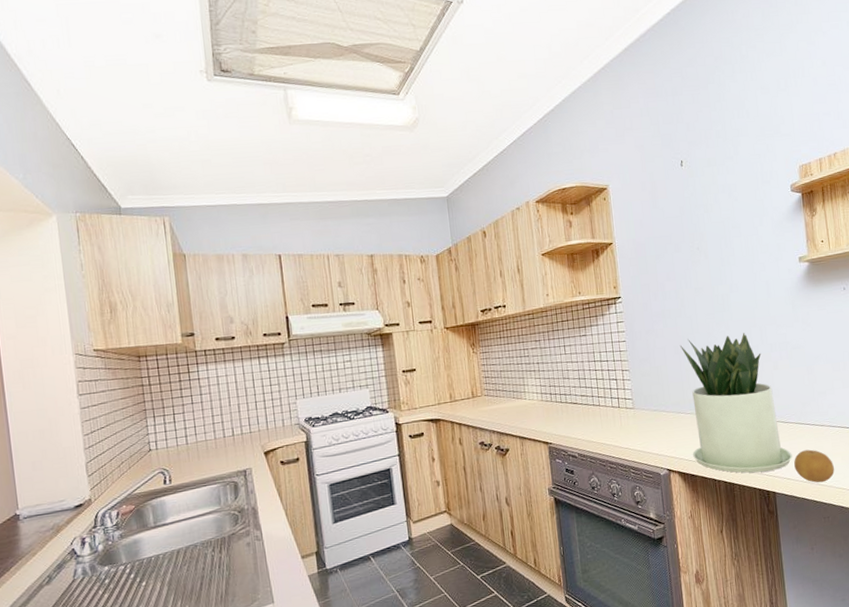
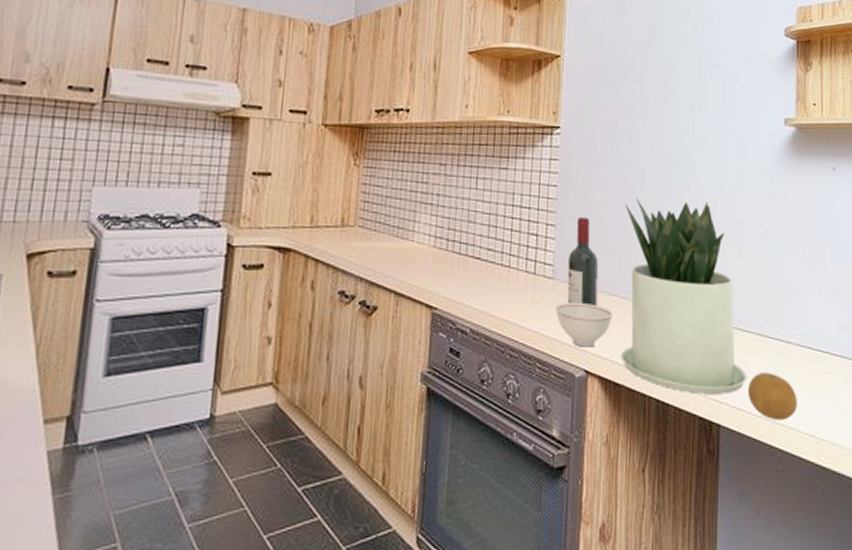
bowl: none [638,421,683,454] -> present [555,302,613,347]
wine bottle: none [642,360,671,424] -> present [567,216,599,307]

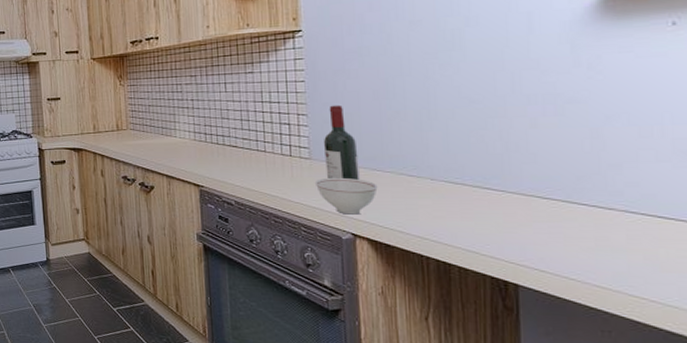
planter: present [621,196,747,394] -> none [381,78,552,257]
fruit: present [748,372,797,421] -> none [554,238,628,285]

